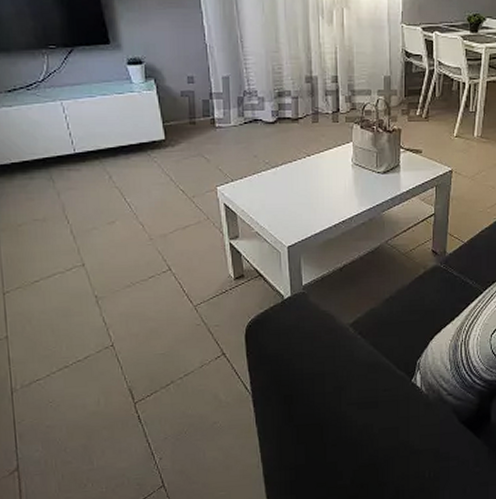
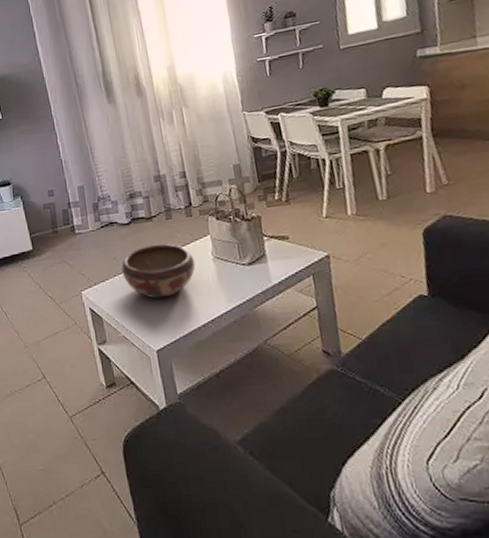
decorative bowl: none [261,146,335,199] -> present [121,244,196,299]

